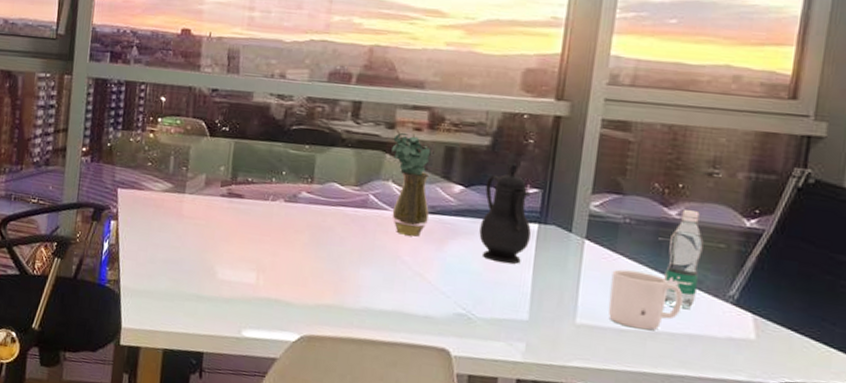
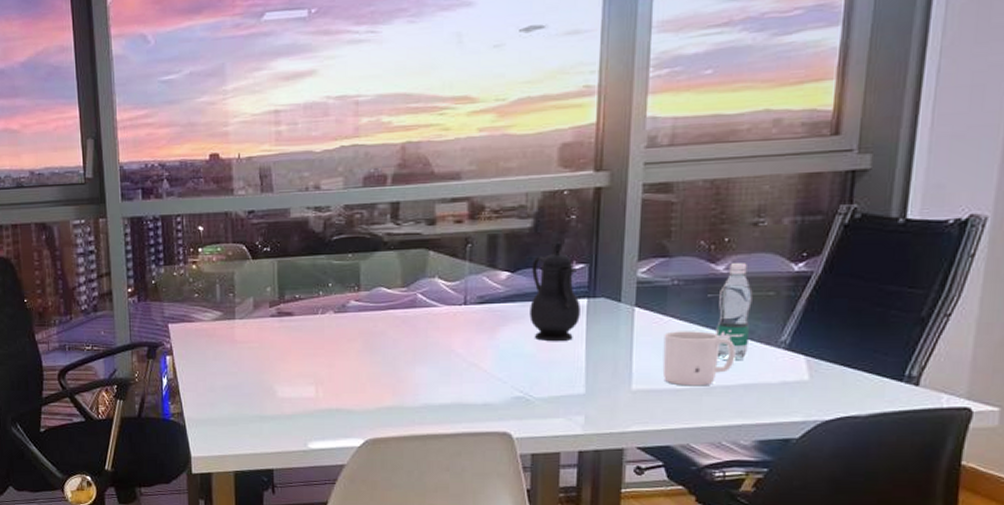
vase: present [391,128,431,237] -> none [435,224,478,328]

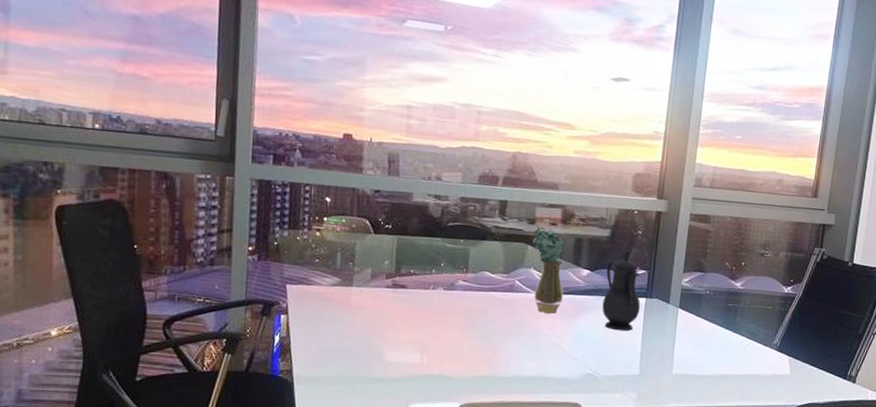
vase: none [435,224,478,328] -> present [533,224,564,314]
mug: present [662,331,736,386] -> none [694,330,745,374]
bottle: present [716,263,753,361] -> none [732,282,758,357]

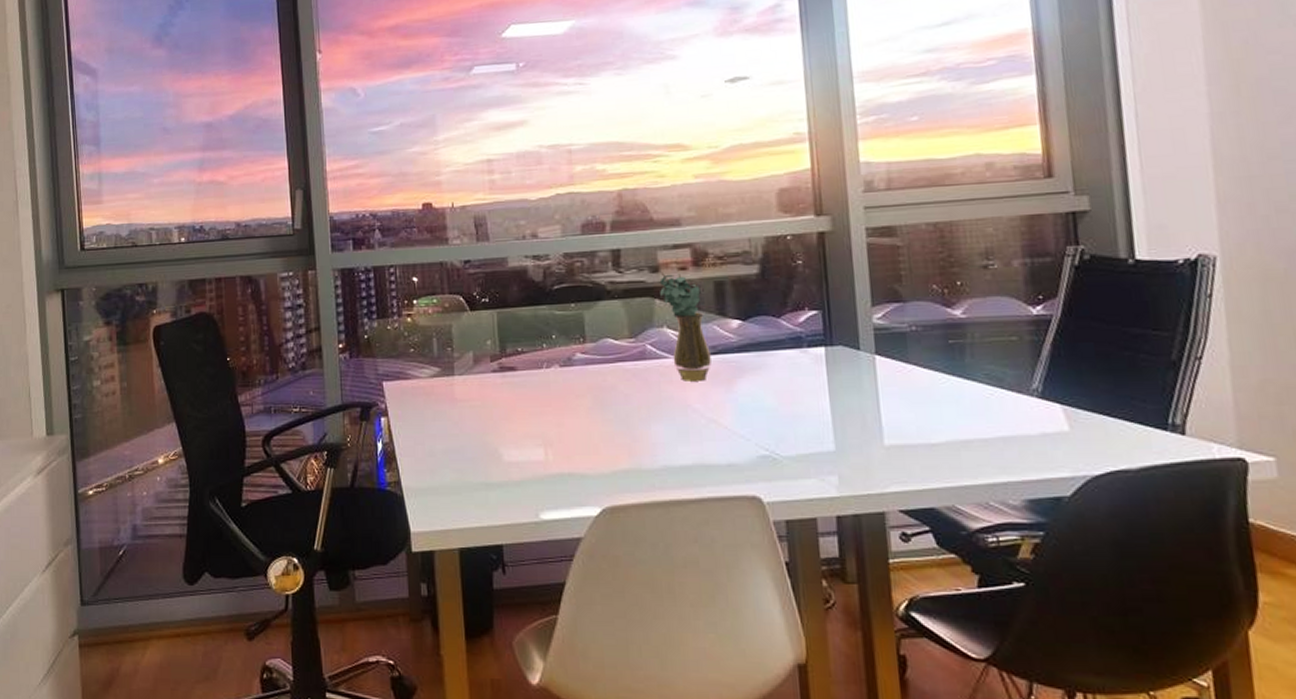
coffeepot: present [602,249,640,331] -> none [763,287,820,393]

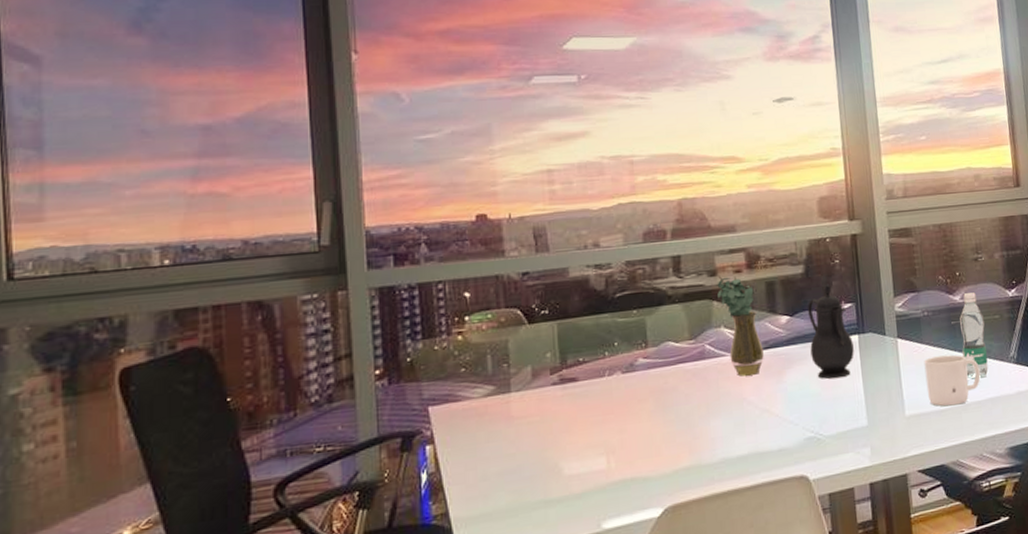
coffeepot: none [763,287,820,393] -> present [808,283,854,379]
mug: none [910,379,988,440] -> present [924,354,981,407]
bottle: none [960,307,1000,412] -> present [960,292,988,379]

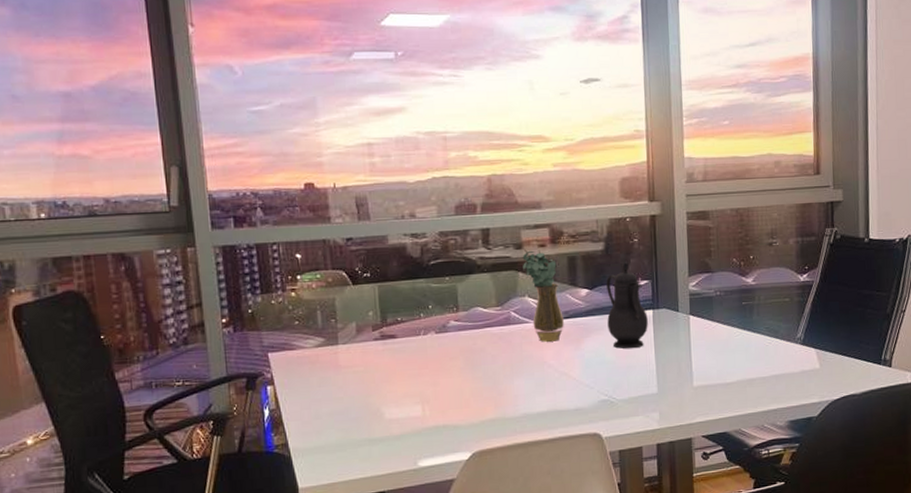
mug: present [924,354,981,407] -> none [713,333,767,380]
bottle: present [960,292,988,379] -> none [751,276,775,357]

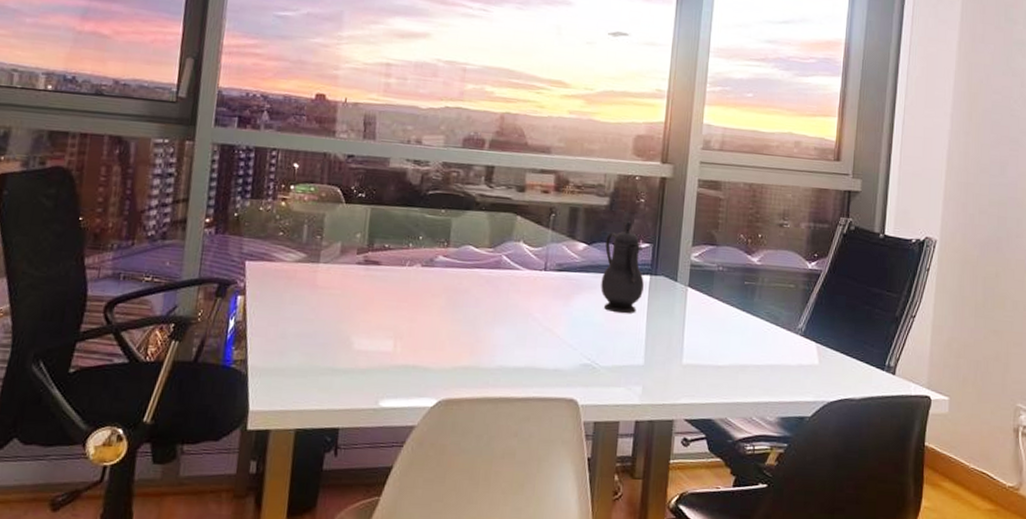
vase: present [522,248,564,342] -> none [522,191,558,294]

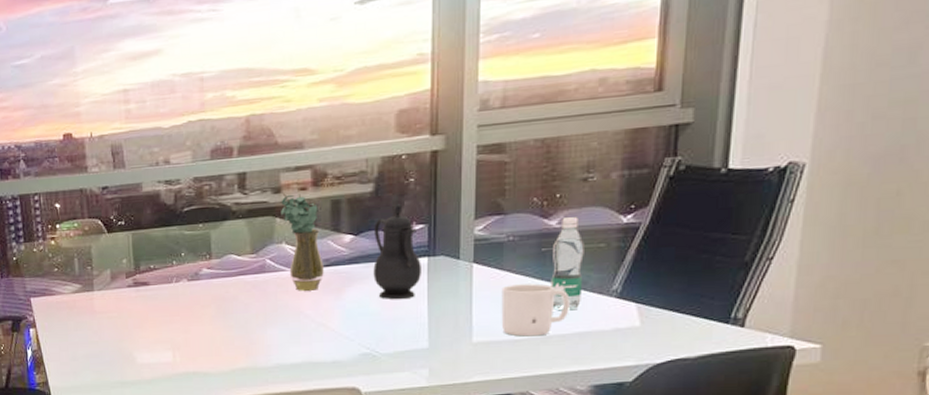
vase: none [522,191,558,294] -> present [281,192,324,291]
mug: none [708,312,765,365] -> present [501,283,570,337]
bottle: none [750,256,778,343] -> present [551,217,584,311]

